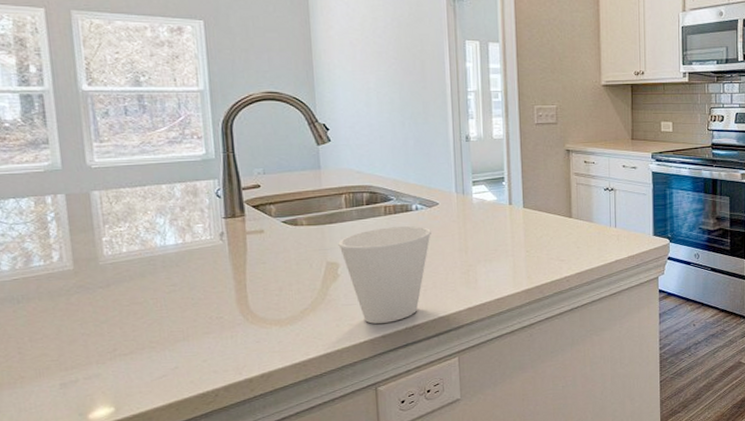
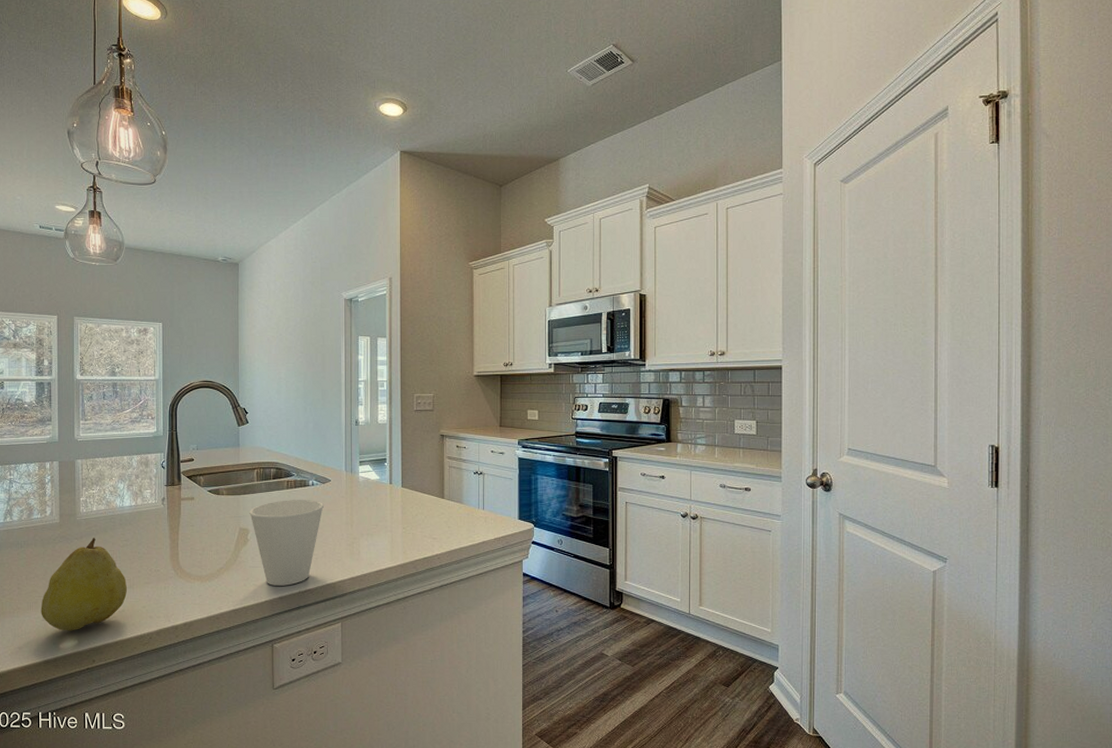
fruit: none [55,284,180,399] -> present [41,537,127,631]

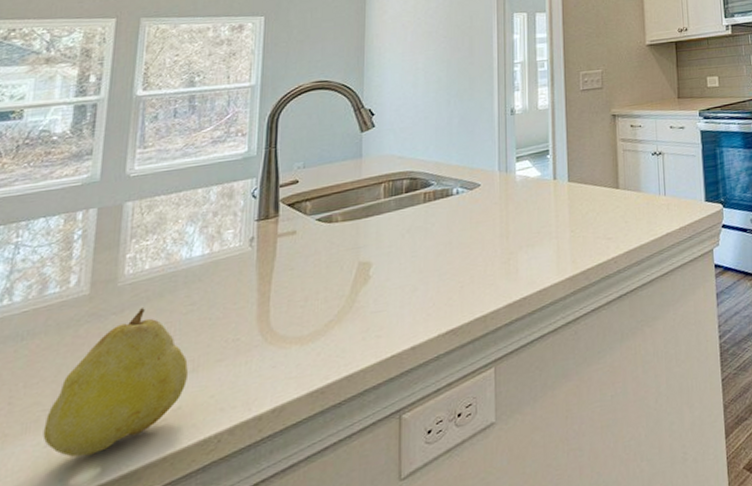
cup: present [249,499,324,586] -> none [373,211,471,333]

